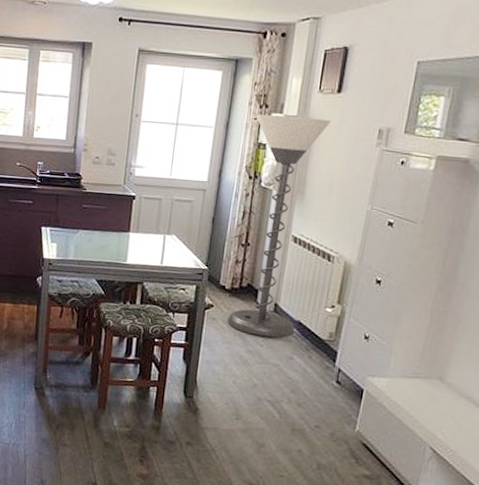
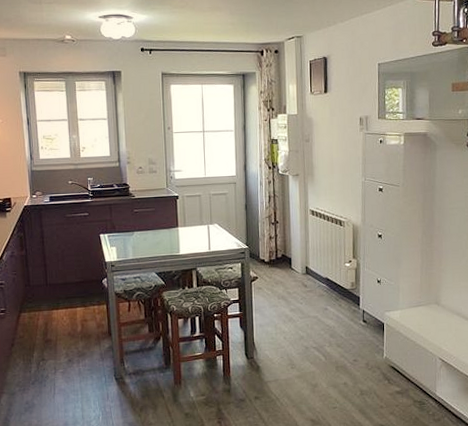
floor lamp: present [227,114,332,338] -> none [266,114,325,296]

